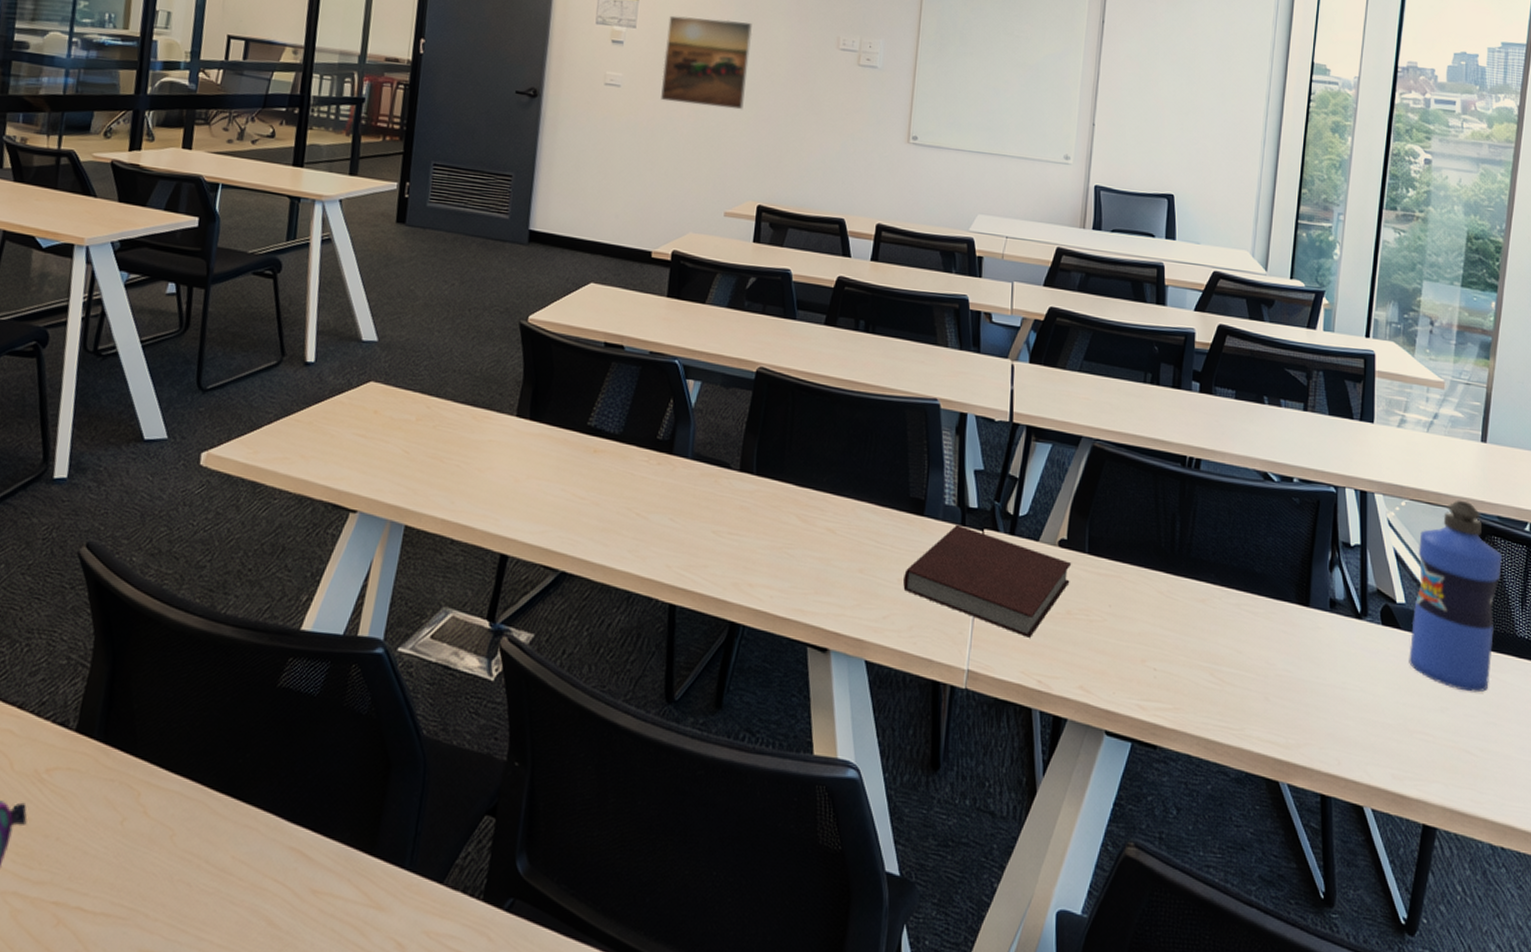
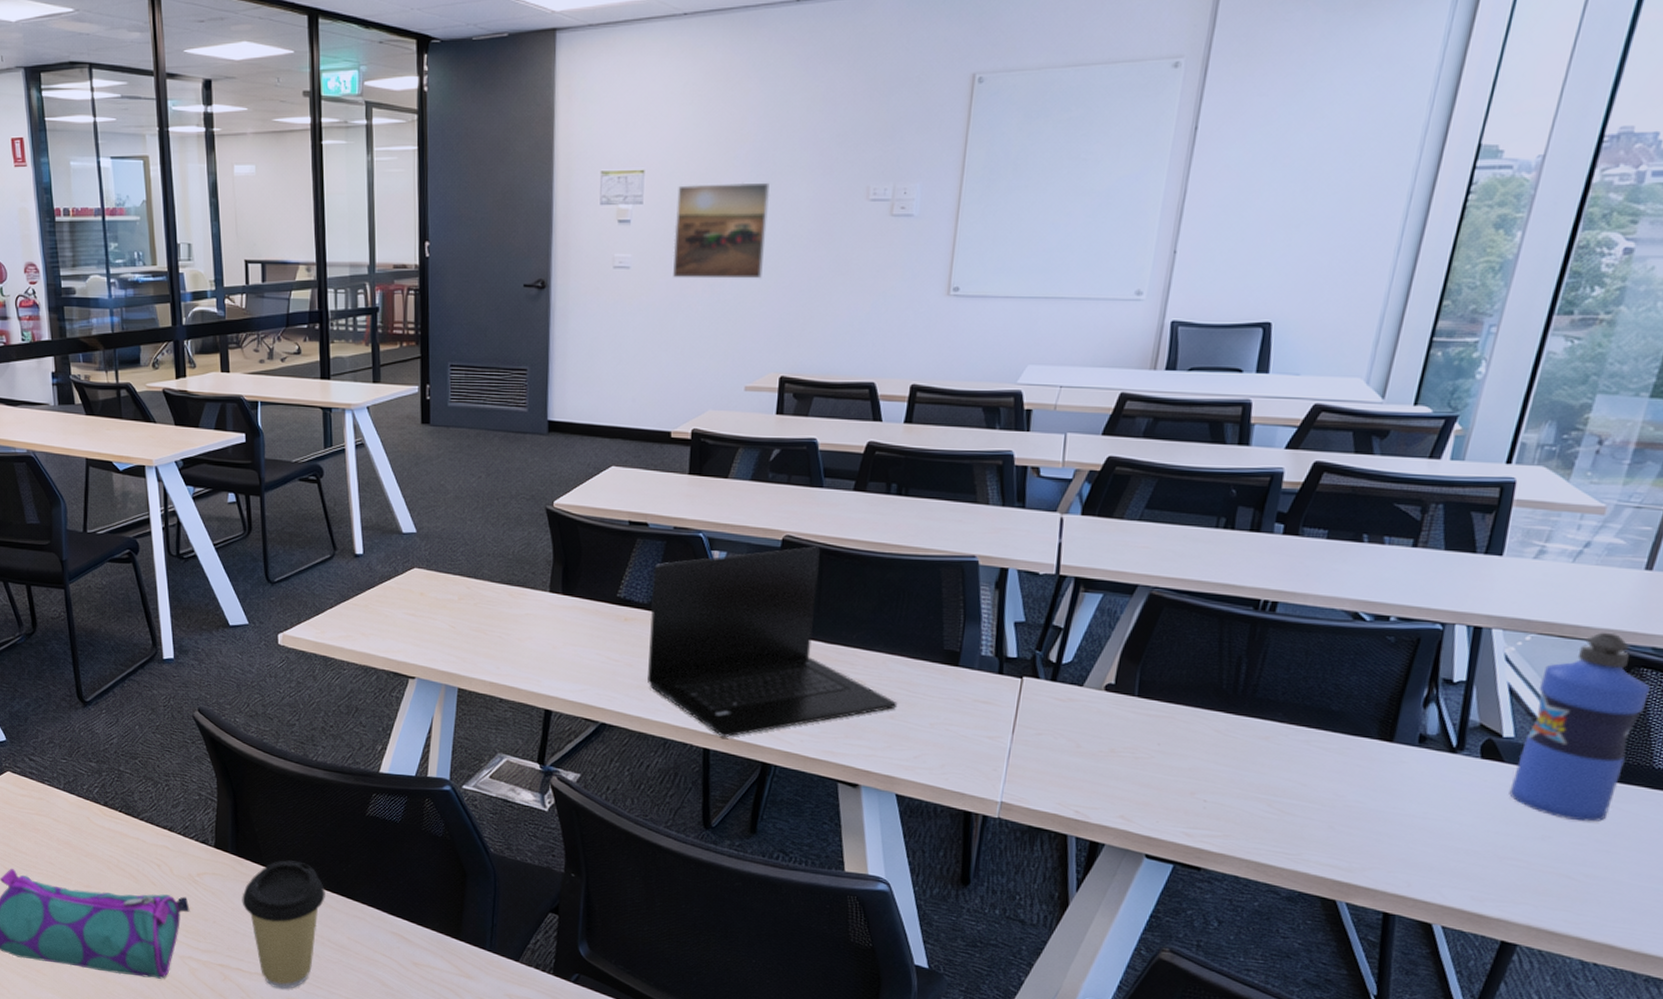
coffee cup: none [99,748,212,937] -> present [242,860,325,990]
laptop: none [614,380,867,591] -> present [648,546,898,737]
notebook: present [903,524,1072,638] -> none [935,673,1119,773]

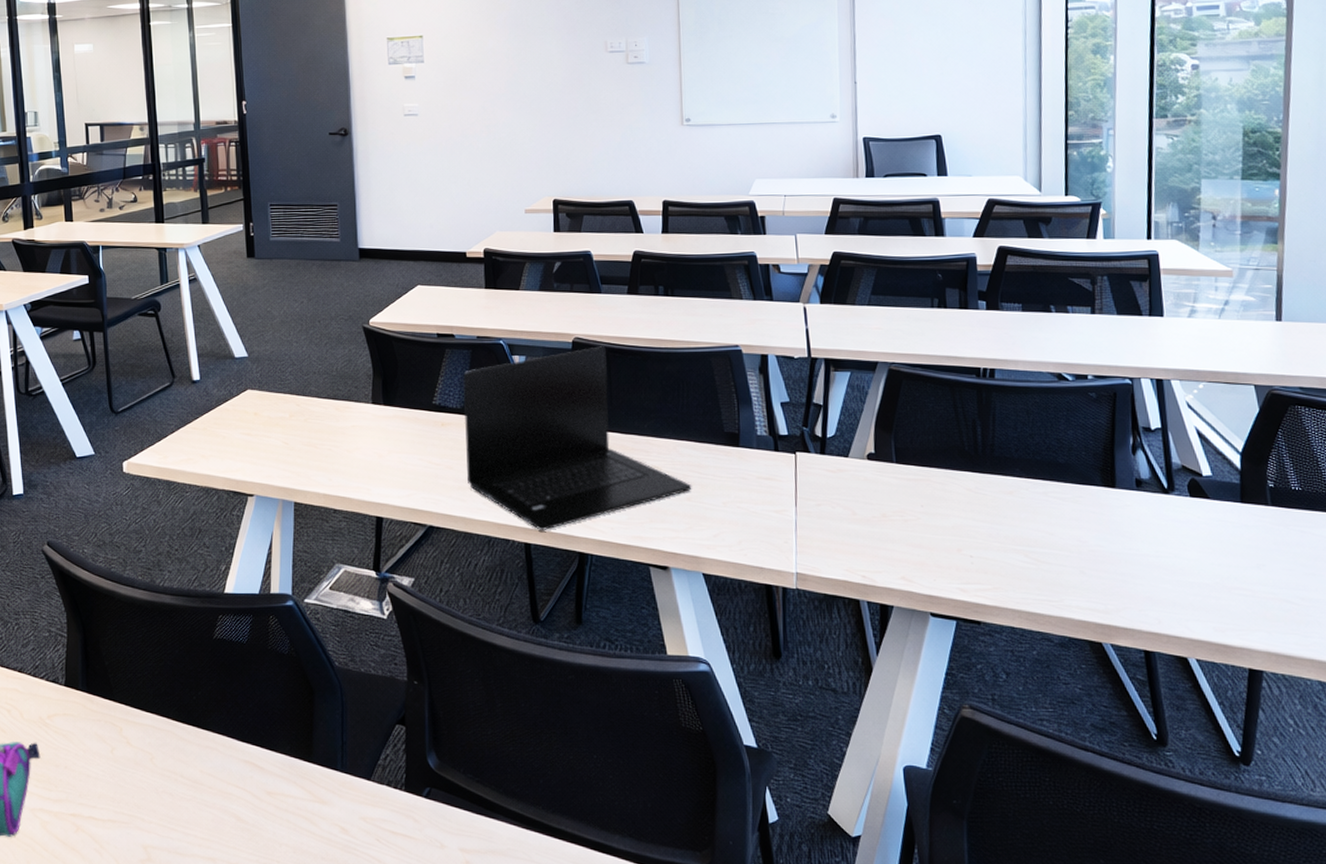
coffee cup: present [242,860,325,990] -> none [93,693,177,836]
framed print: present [673,182,770,279] -> none [452,41,529,122]
water bottle: present [1509,632,1650,822] -> none [1220,376,1308,548]

